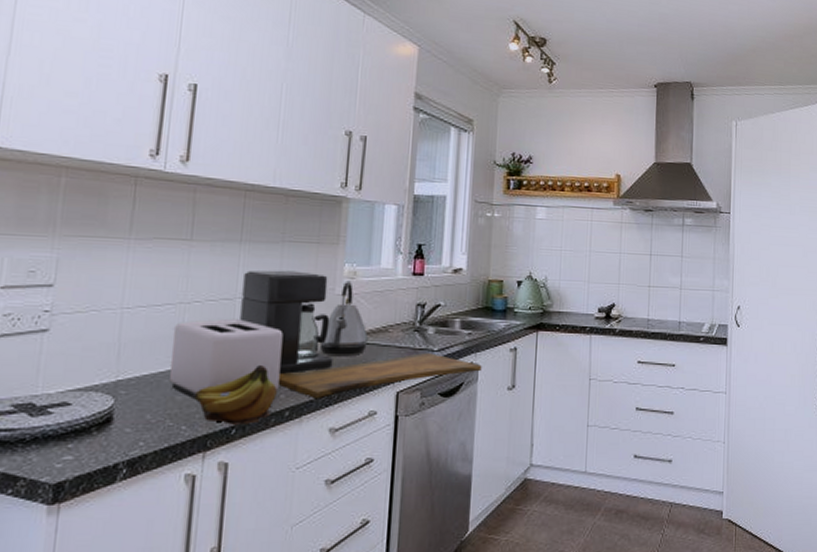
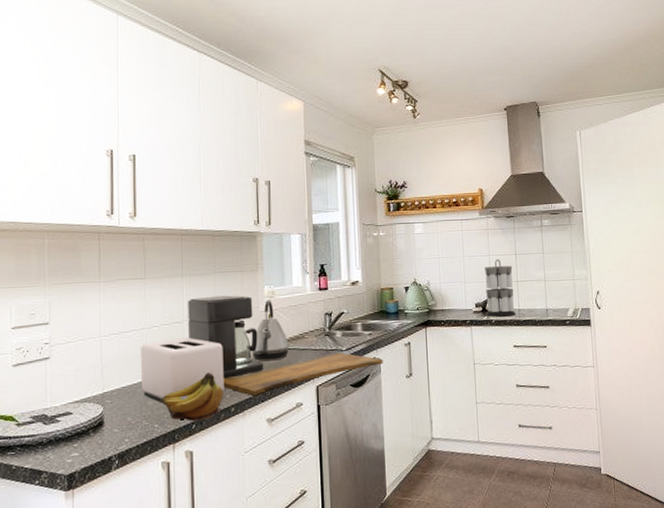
spice rack: none [610,258,646,326] -> present [485,259,515,317]

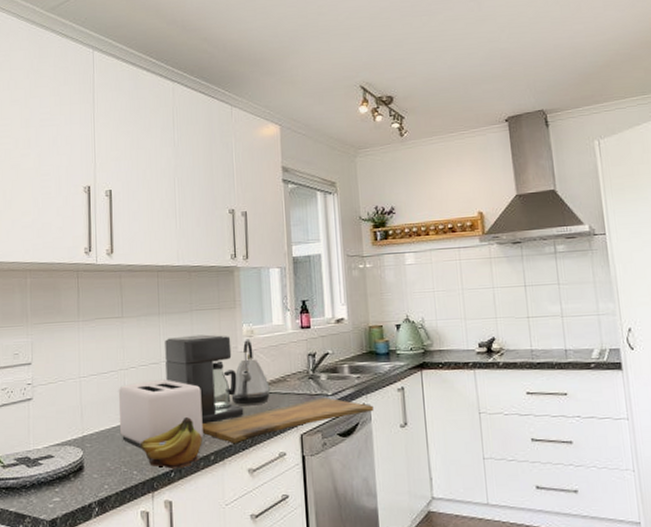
spice rack: present [485,259,515,317] -> none [488,292,527,359]

